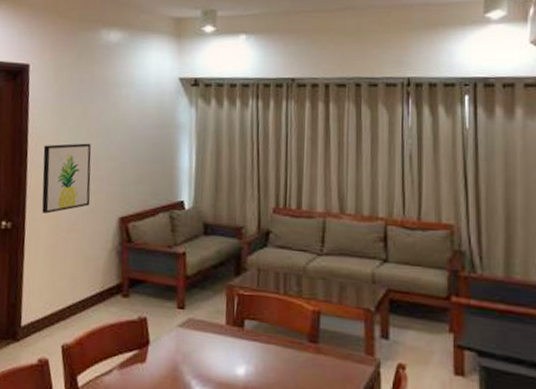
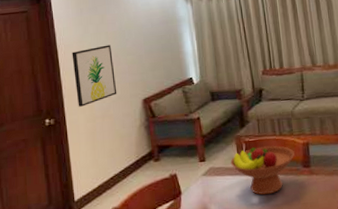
fruit bowl: none [215,303,300,368] -> present [230,145,294,195]

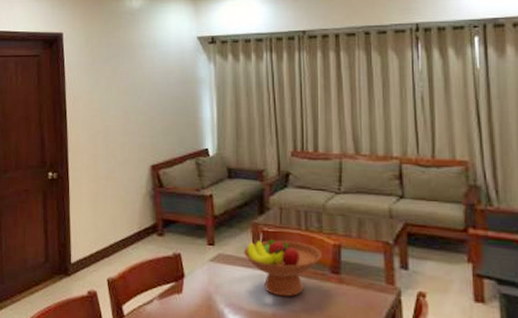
wall art: present [72,45,117,107] -> none [80,100,124,164]

